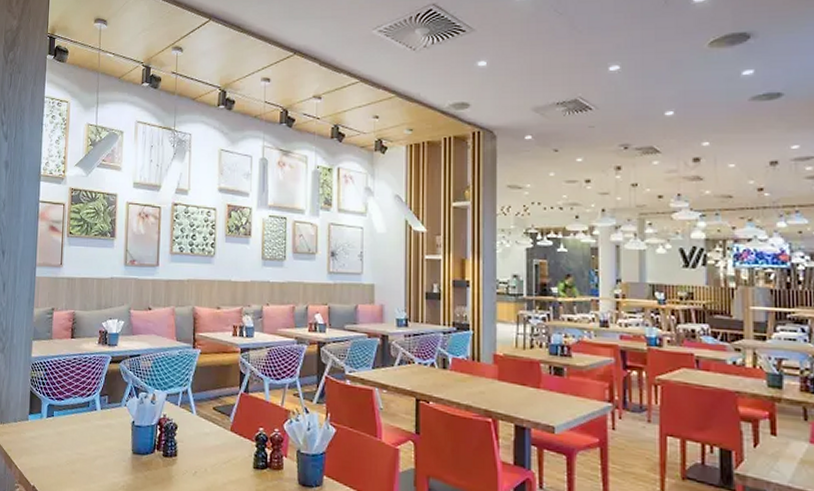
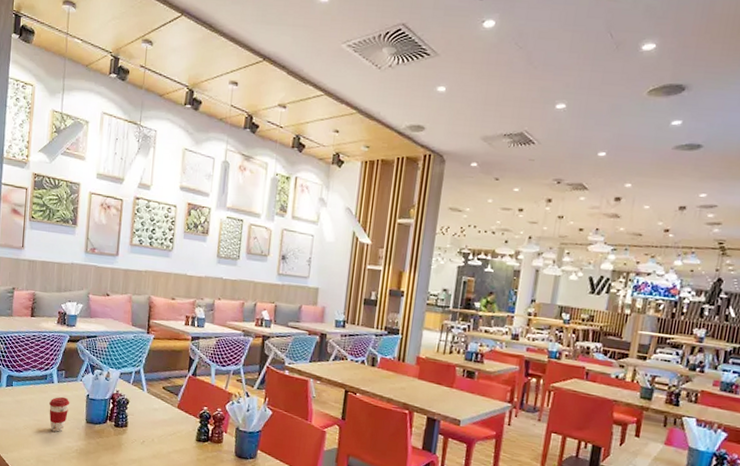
coffee cup: none [92,425,114,466] -> present [48,396,70,432]

